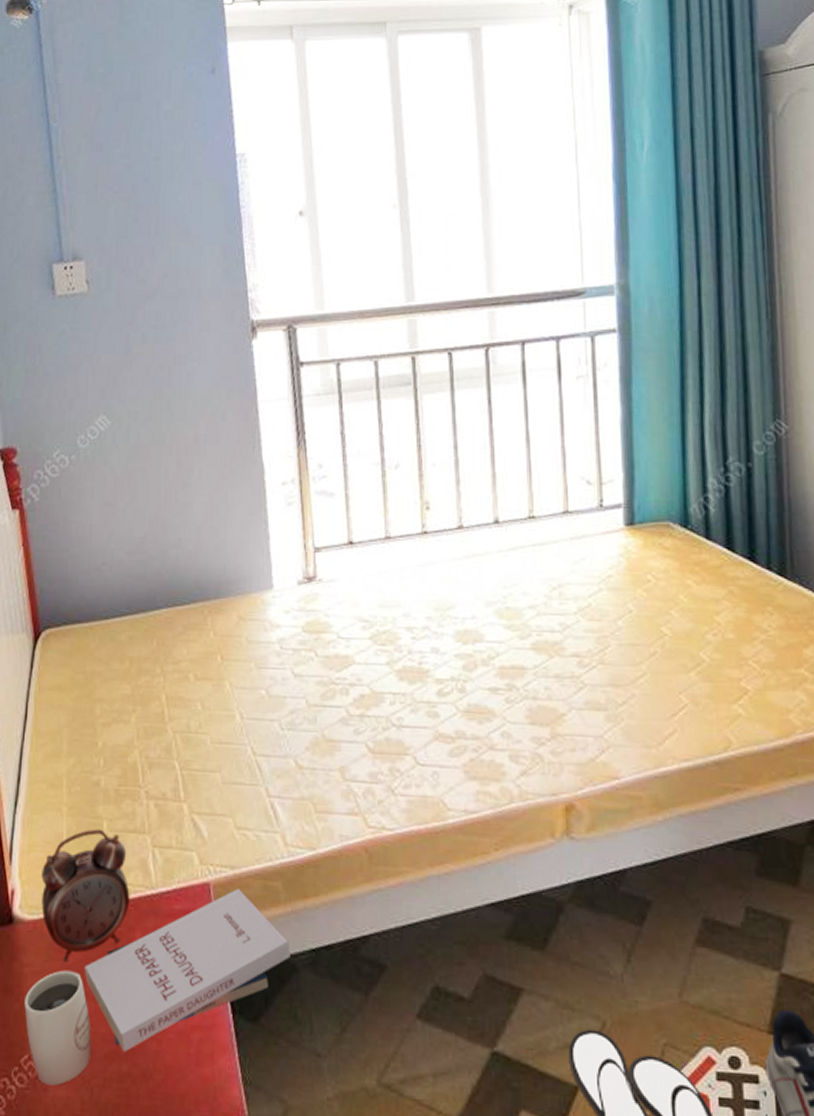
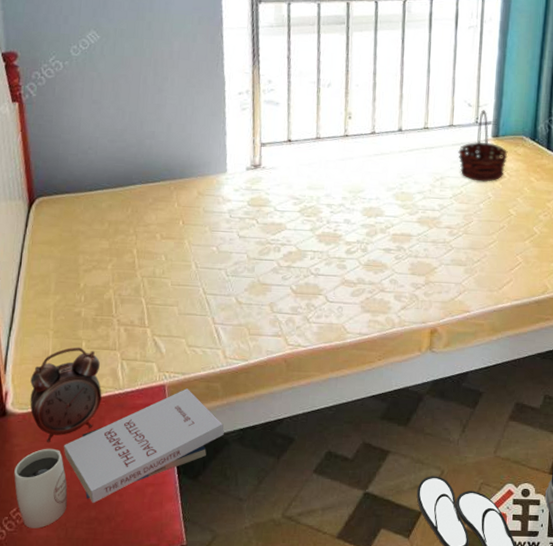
basket: none [579,488,651,589] -> present [458,110,508,182]

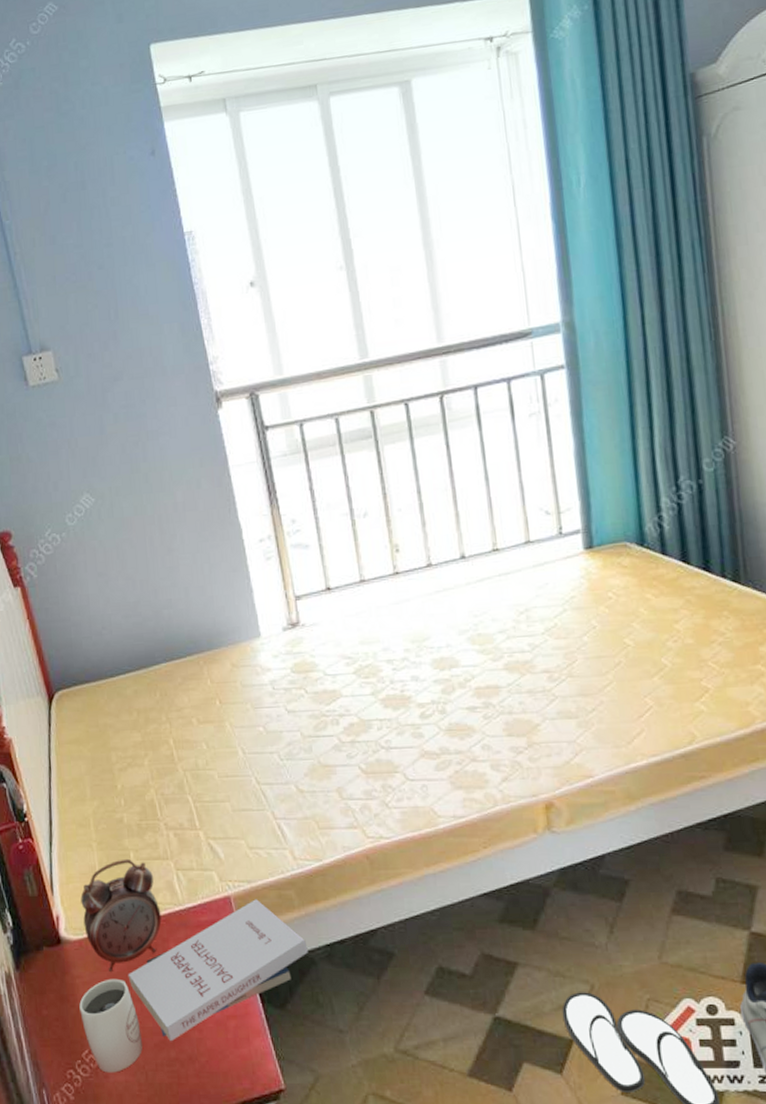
basket: present [458,110,508,182] -> none [542,516,610,608]

